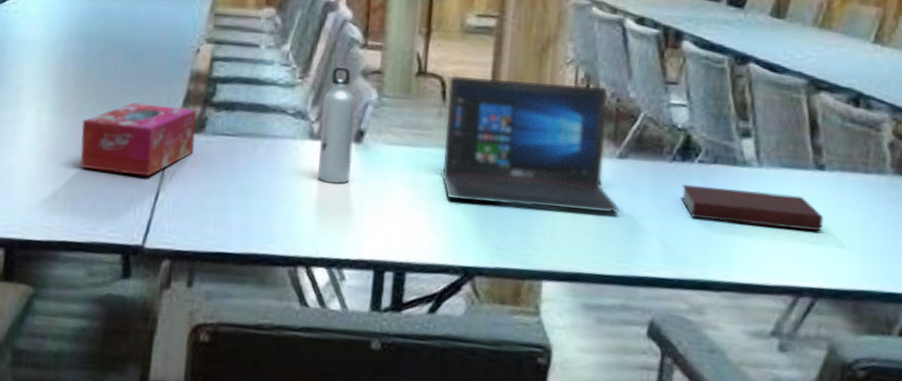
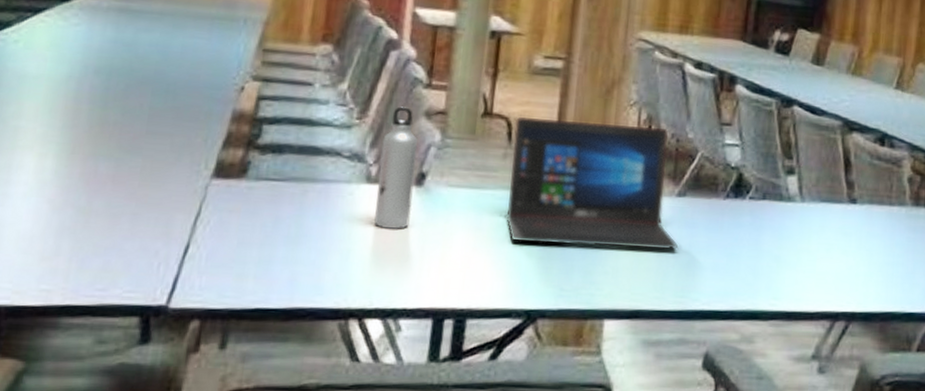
tissue box: present [80,102,196,177] -> none [92,145,238,228]
notebook: present [681,184,825,231] -> none [733,219,856,259]

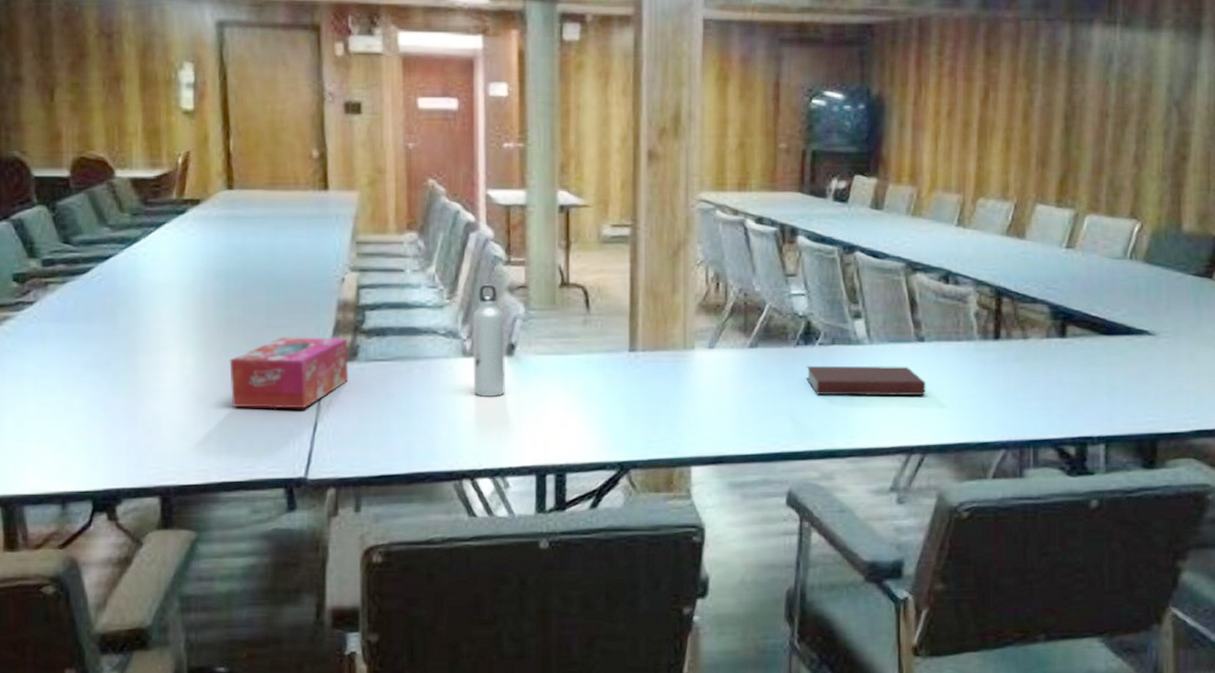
tissue box: none [92,145,238,228] -> present [229,337,349,409]
laptop: present [506,117,678,250] -> none [591,285,754,401]
notebook: none [733,219,856,259] -> present [806,365,927,397]

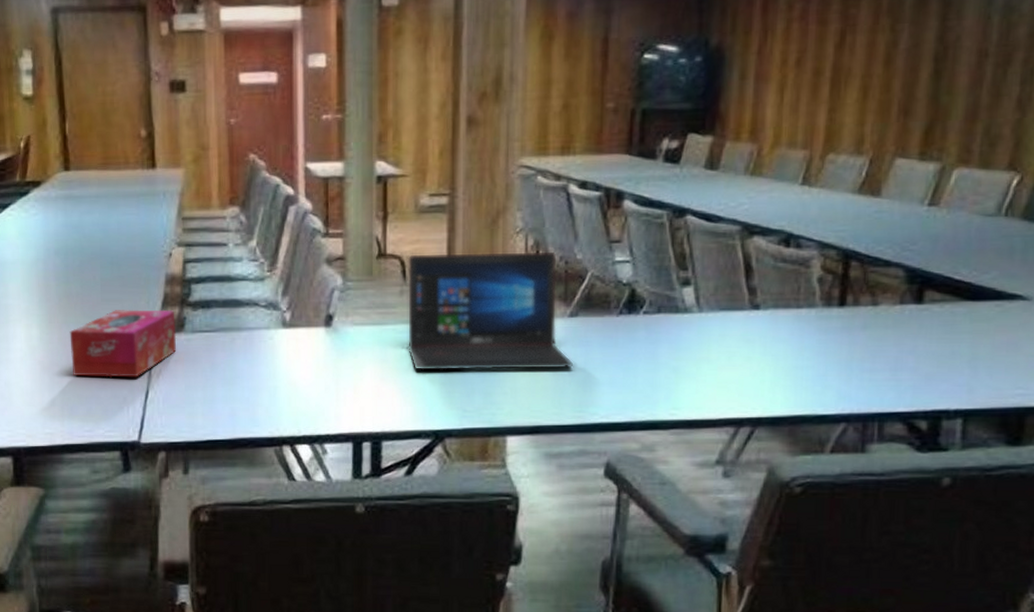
water bottle: present [472,284,506,397] -> none [292,256,324,366]
laptop: none [591,285,754,401] -> present [408,253,573,371]
notebook: present [806,365,927,397] -> none [629,334,761,367]

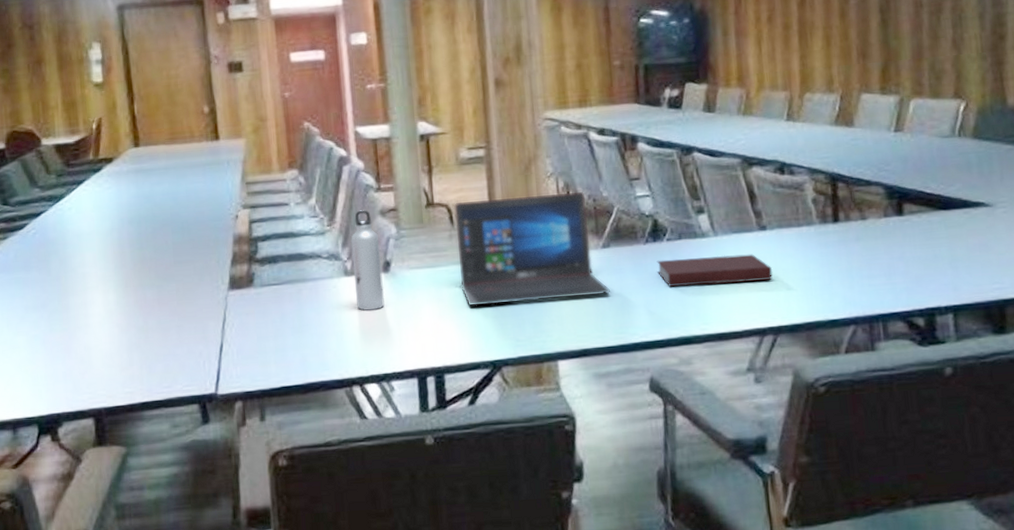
tissue box: present [69,309,177,378] -> none [145,267,247,335]
water bottle: none [292,256,324,366] -> present [351,210,385,311]
notebook: none [629,334,761,367] -> present [657,254,773,287]

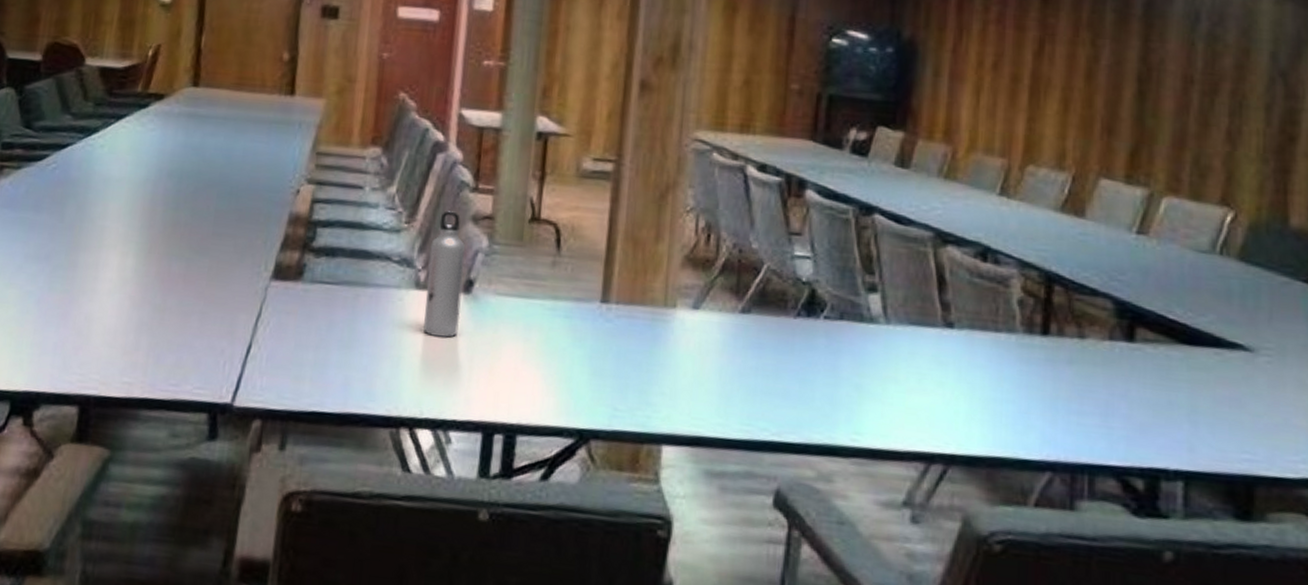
laptop: present [454,192,610,306] -> none [556,223,742,372]
notebook: present [657,254,773,287] -> none [806,341,955,393]

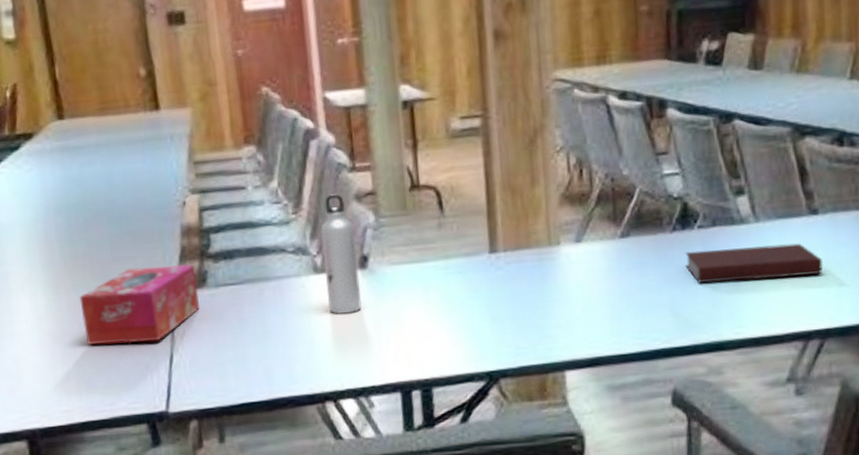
tissue box: none [166,246,294,328] -> present [79,264,199,345]
notebook: none [806,341,955,393] -> present [685,243,824,283]

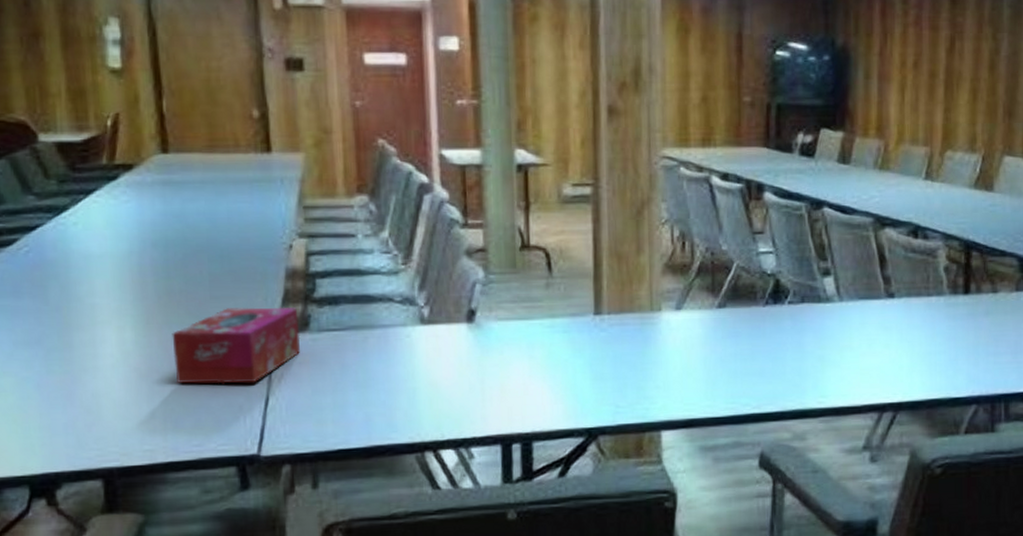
water bottle: present [320,194,362,314] -> none [429,248,467,365]
notebook: present [685,243,824,283] -> none [776,322,898,355]

